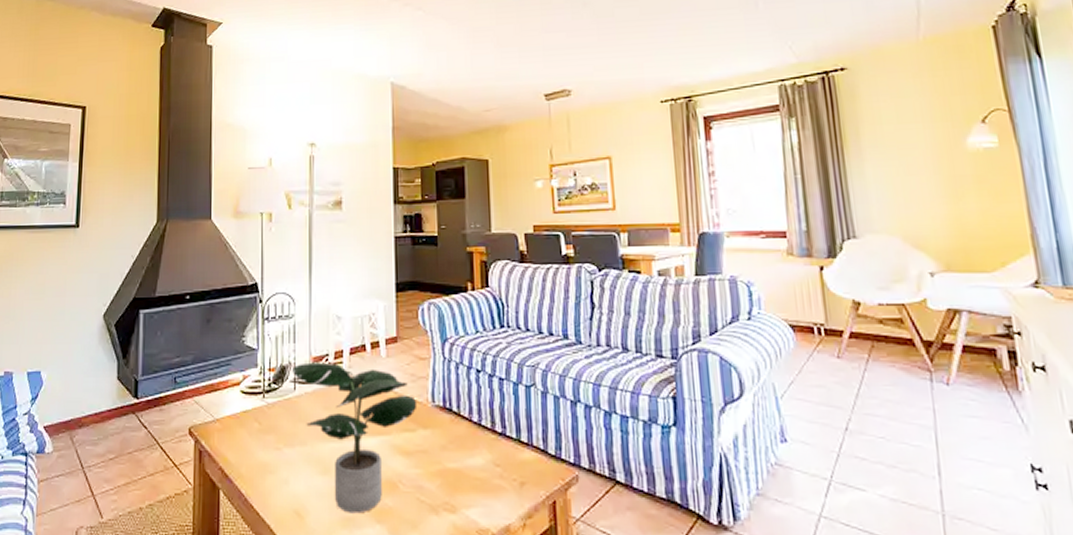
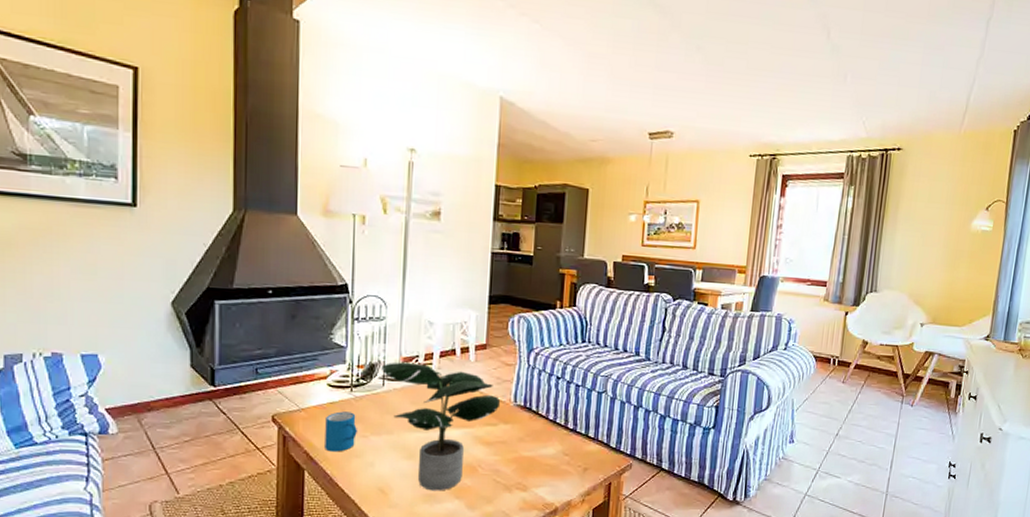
mug: none [239,421,270,468] -> present [325,411,357,452]

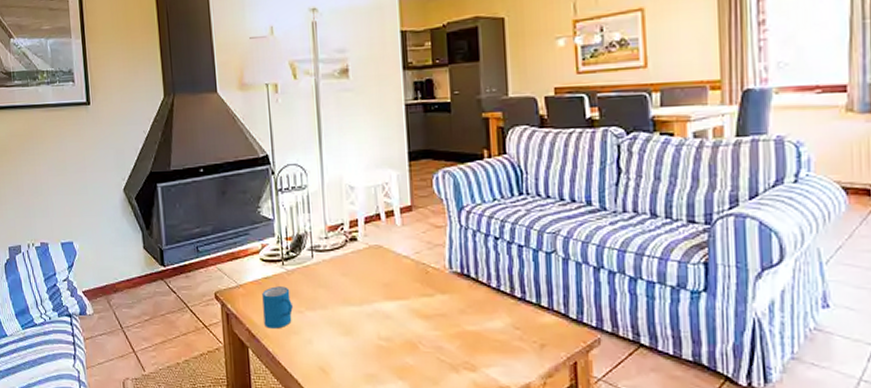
potted plant: present [382,362,501,491] -> none [309,231,435,371]

